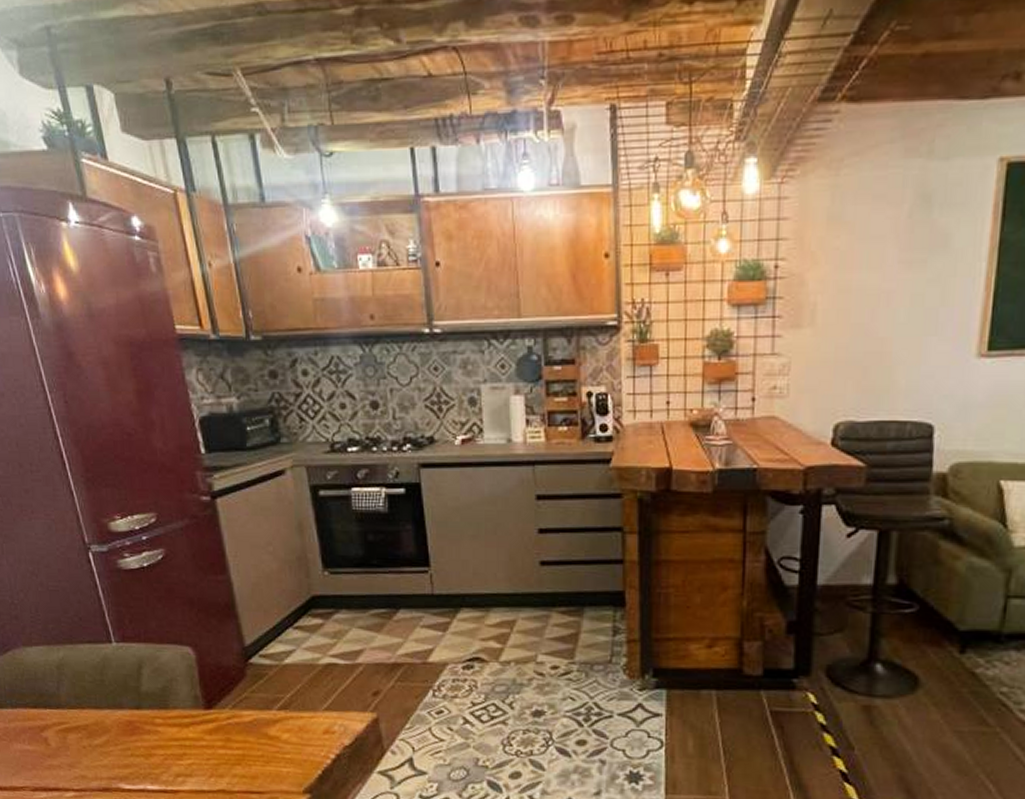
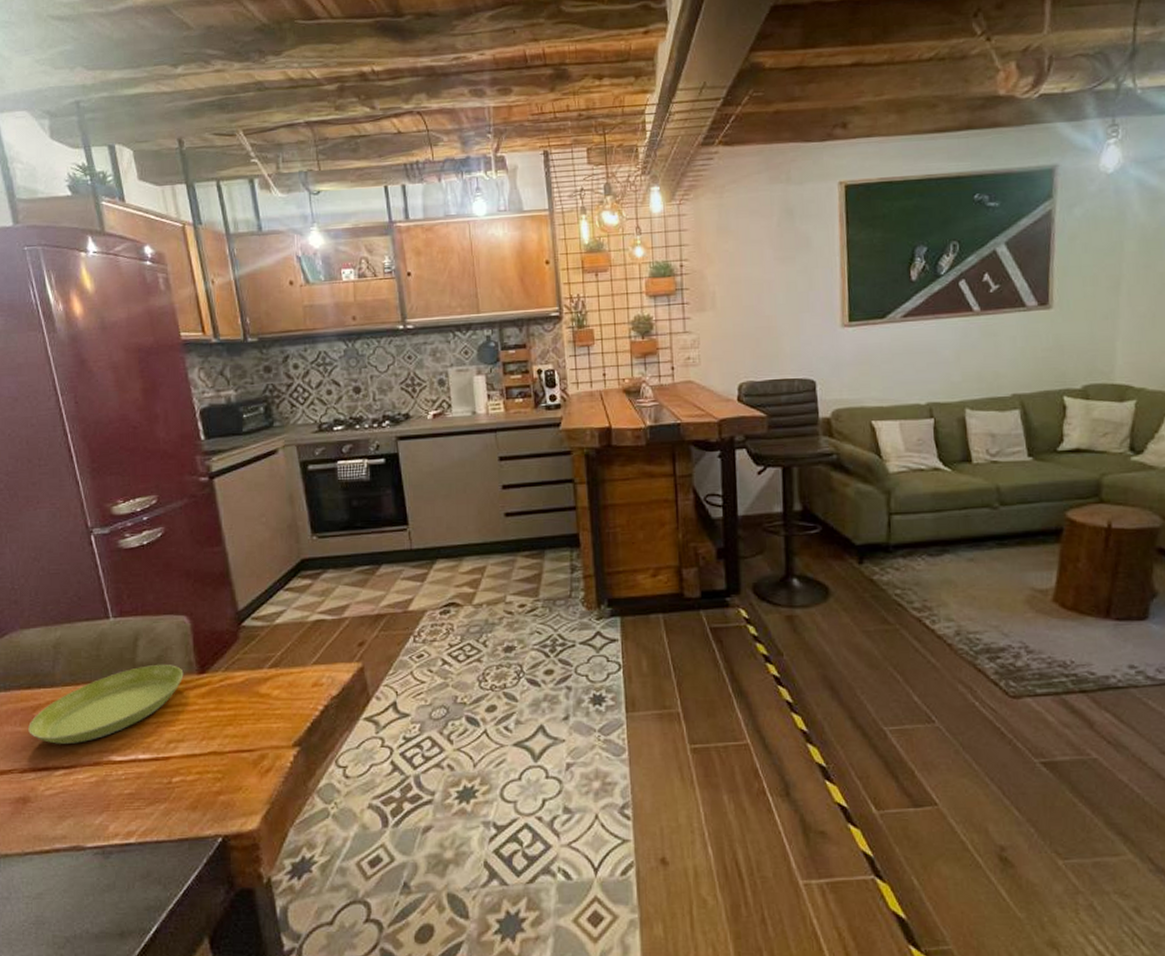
saucer: none [37,695,190,768] -> present [28,665,184,744]

